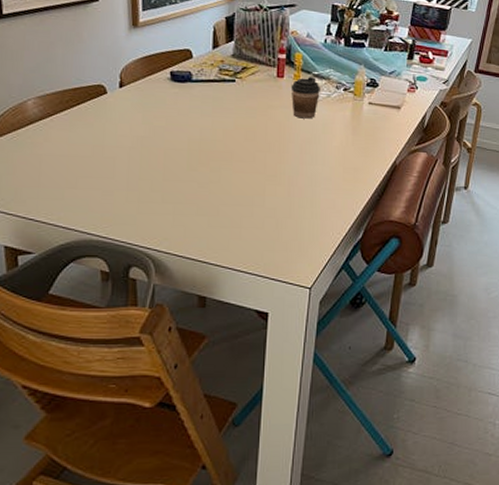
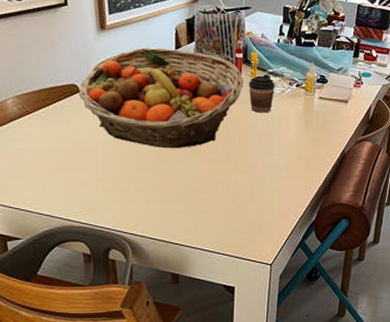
fruit basket: none [106,46,285,157] -> present [79,47,243,149]

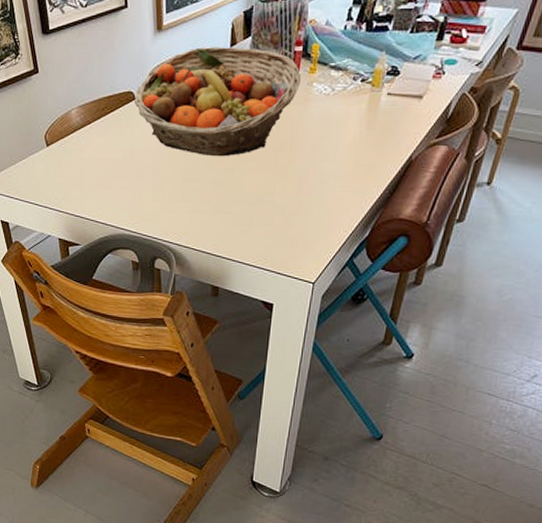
coffee cup: present [248,74,275,113] -> none [305,69,336,114]

